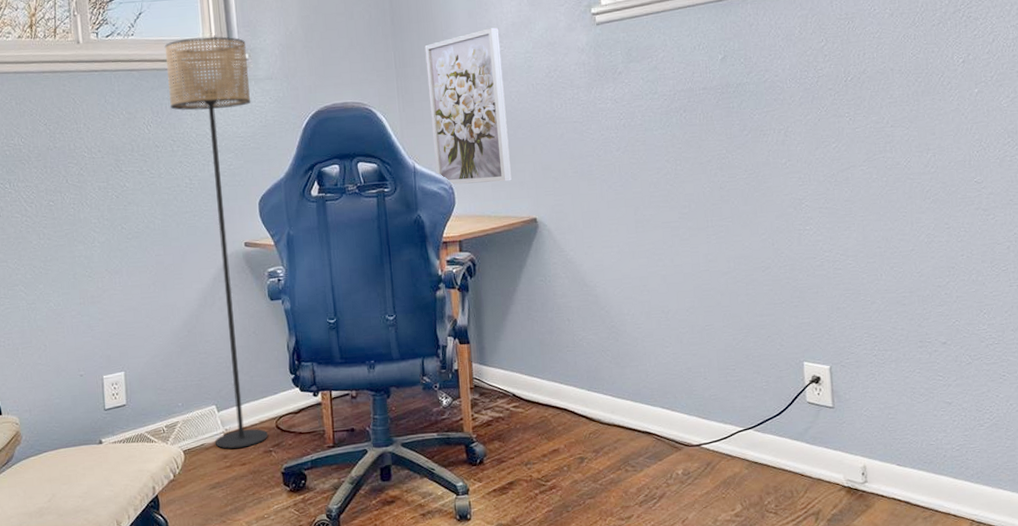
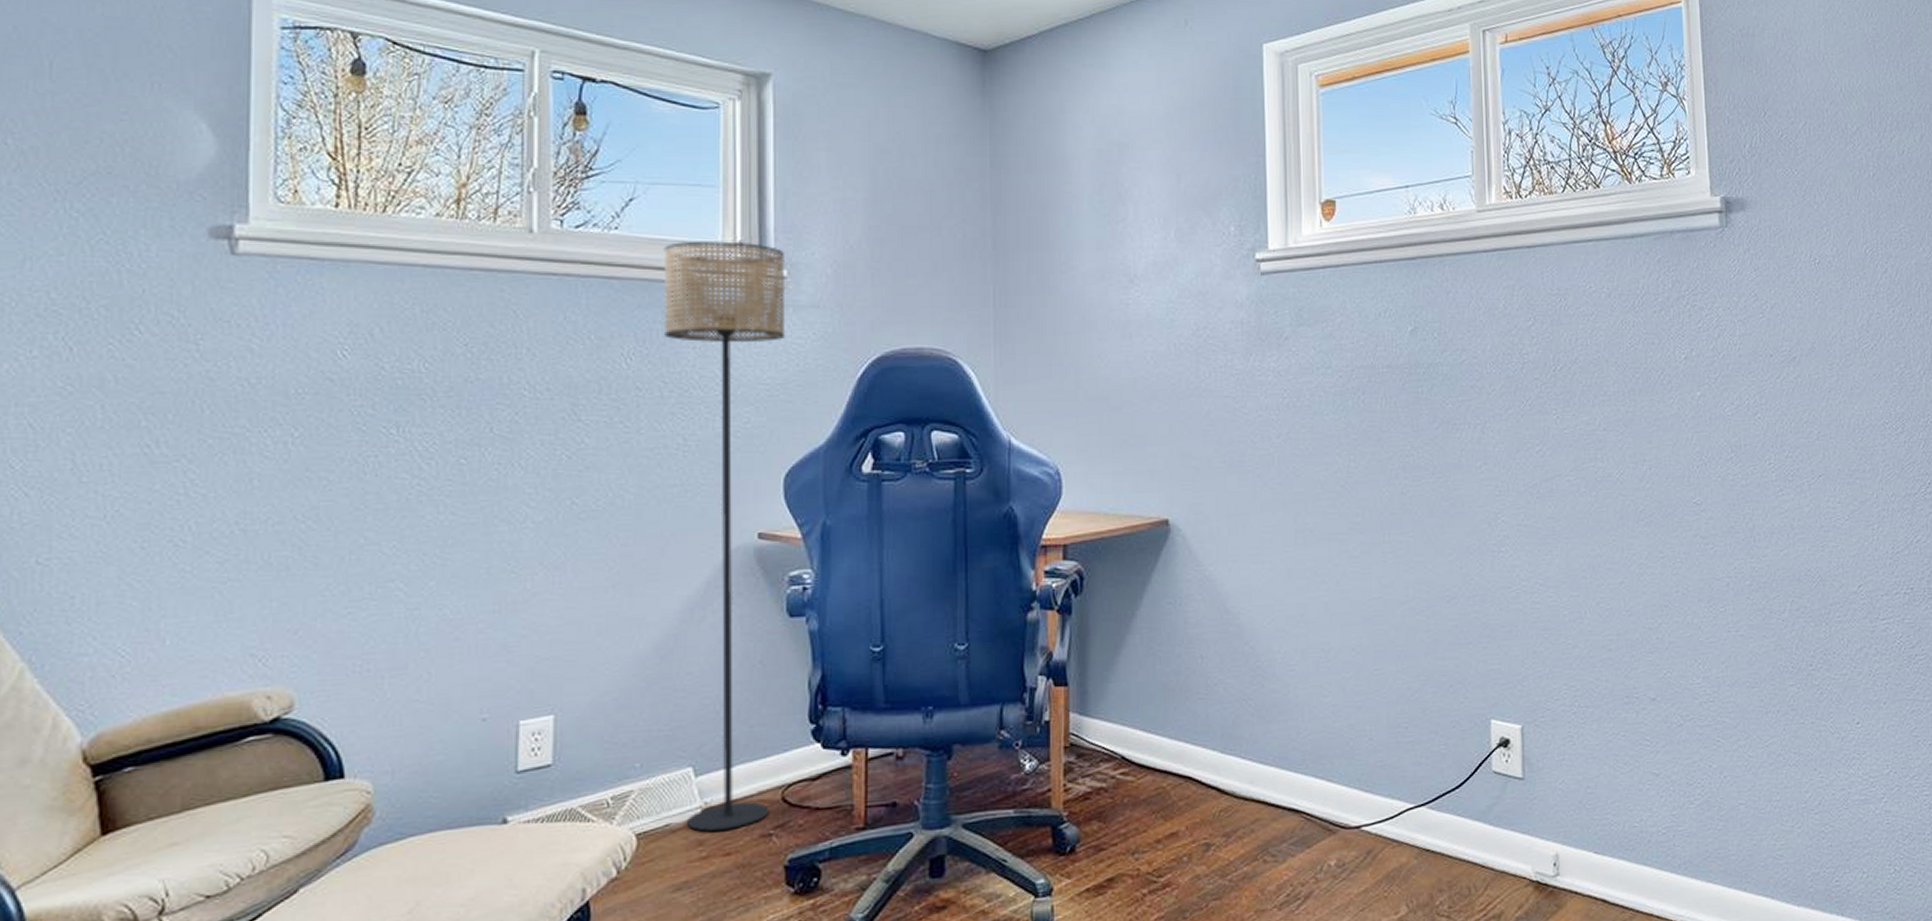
wall art: present [424,27,512,185] -> none [1035,266,1139,469]

